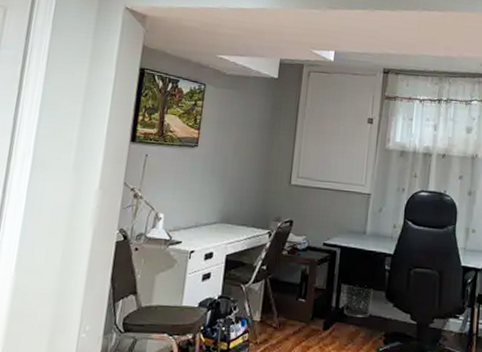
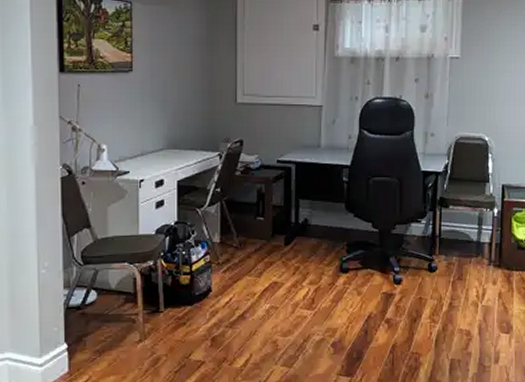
waste bin: present [344,284,374,318] -> none [303,199,333,231]

